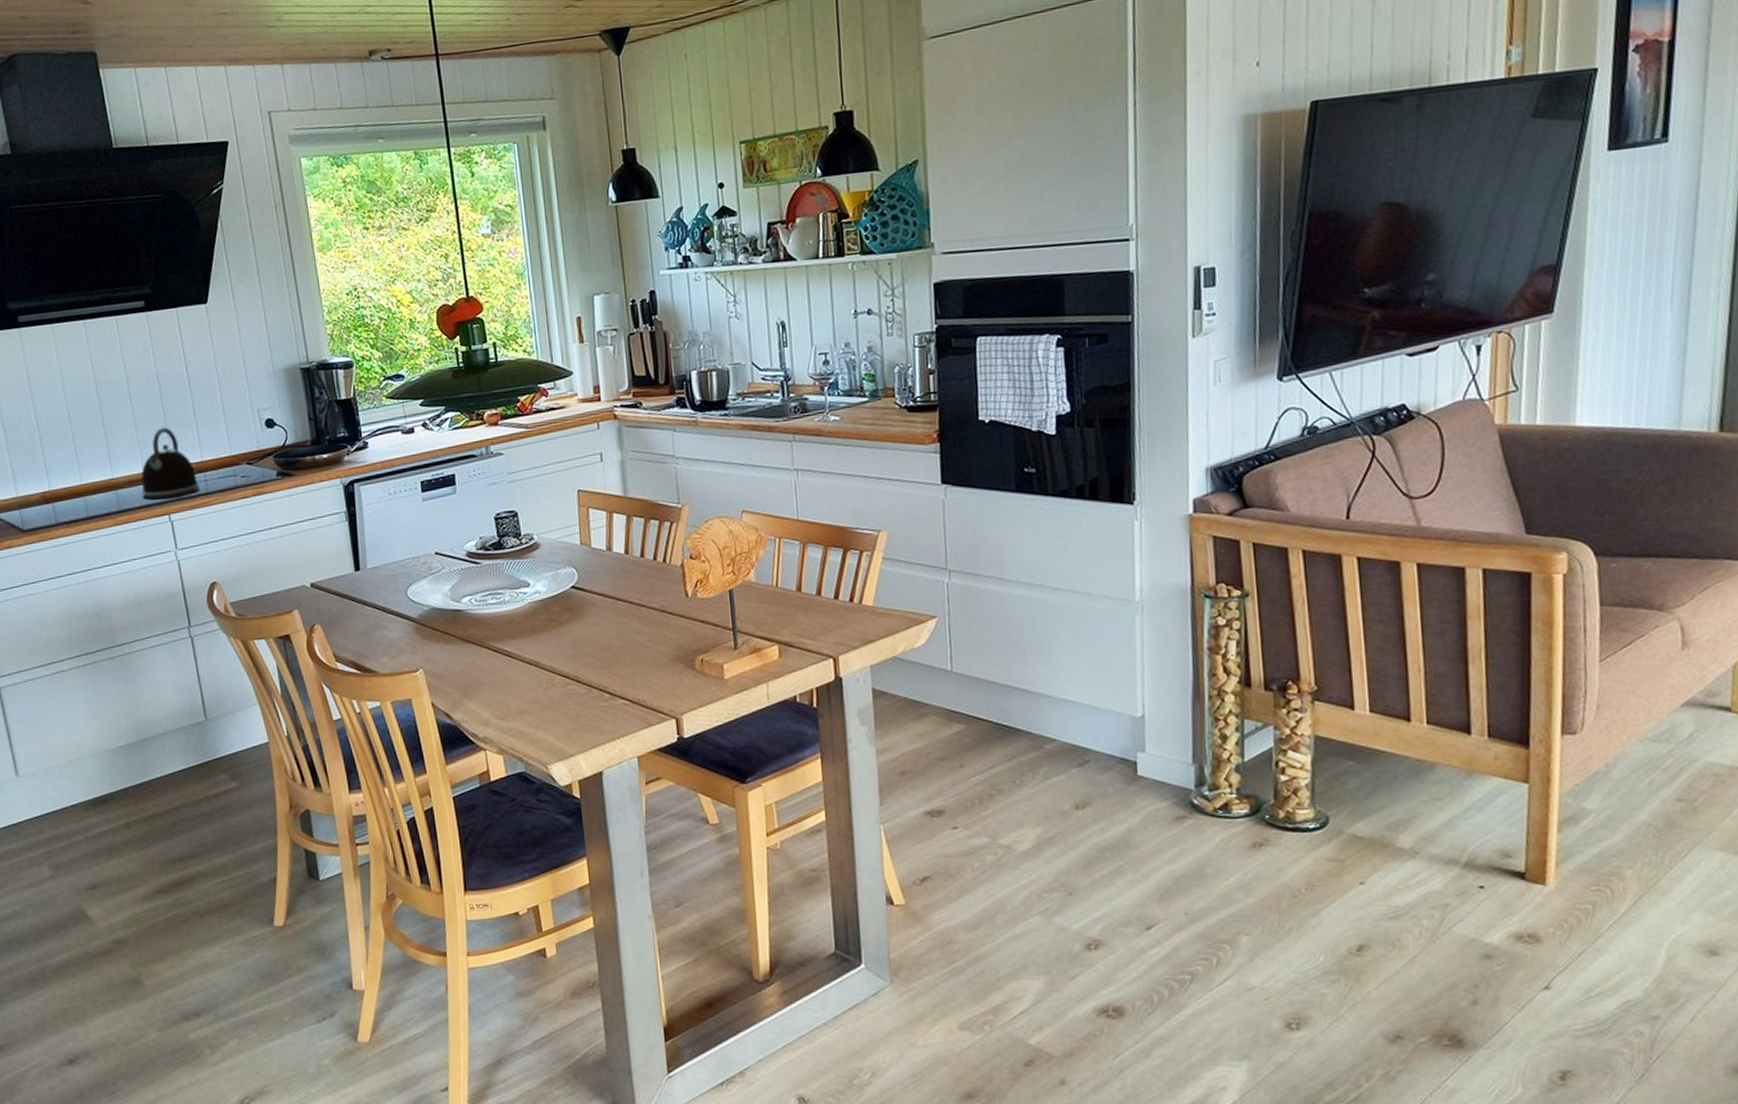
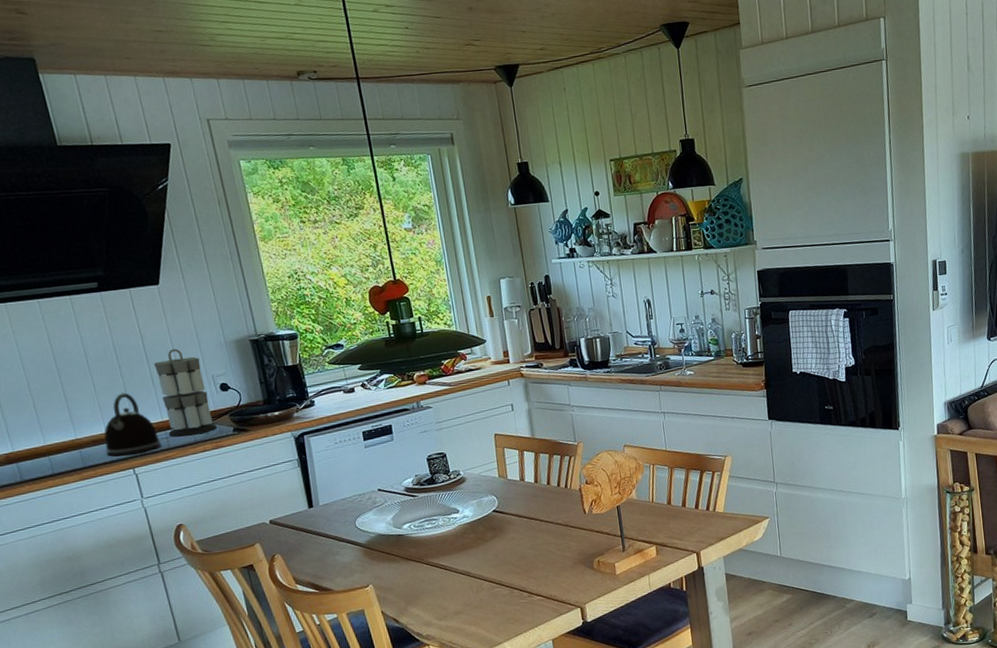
spice rack: none [197,377,259,480] -> present [154,348,217,437]

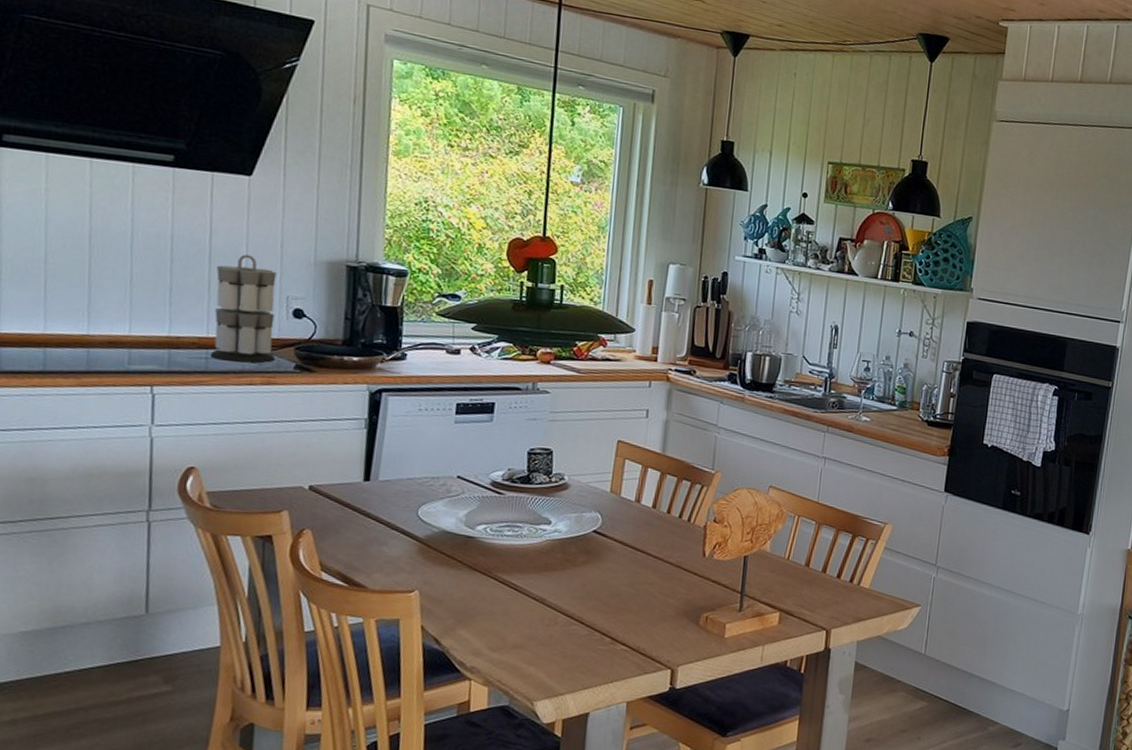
kettle: present [104,392,161,458] -> none [122,292,197,371]

